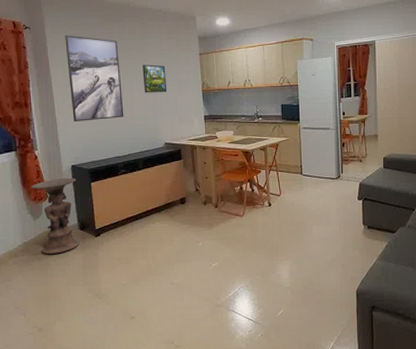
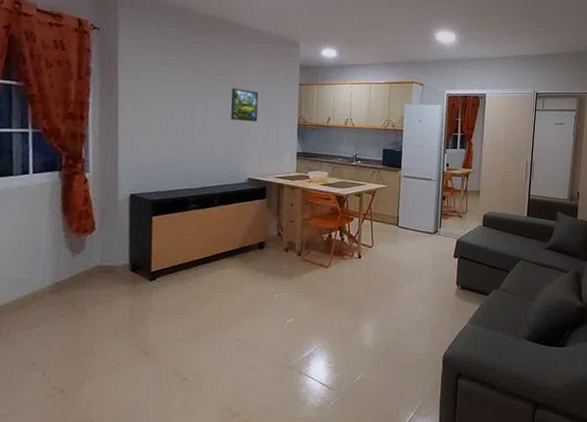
pedestal table: present [30,177,81,254] -> none [73,208,134,299]
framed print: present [65,35,124,121] -> none [139,43,206,145]

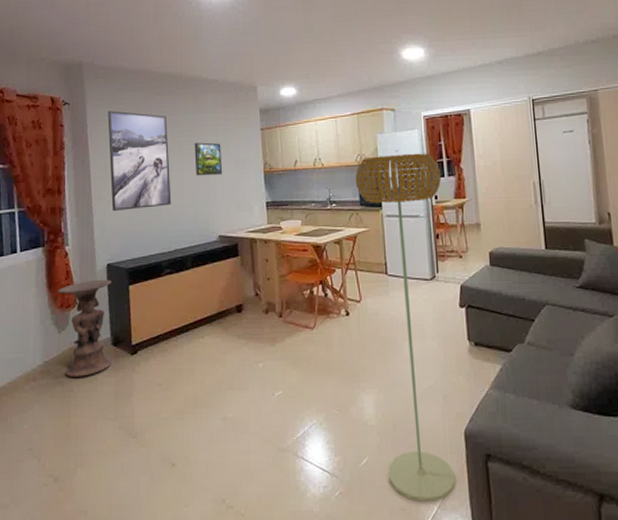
pedestal table: none [73,208,134,299] -> present [57,279,113,377]
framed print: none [139,43,206,145] -> present [108,111,171,211]
floor lamp: none [377,123,455,410] -> present [355,153,456,503]

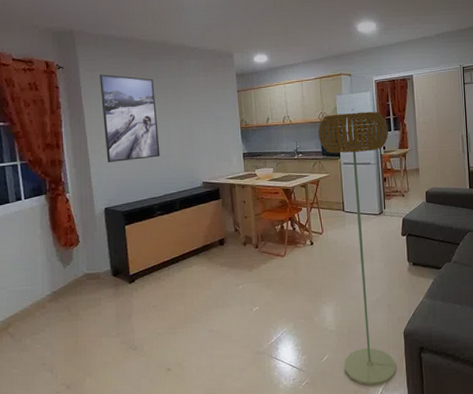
pedestal table: present [57,279,113,377] -> none [61,221,113,304]
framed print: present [194,142,223,176] -> none [179,102,205,132]

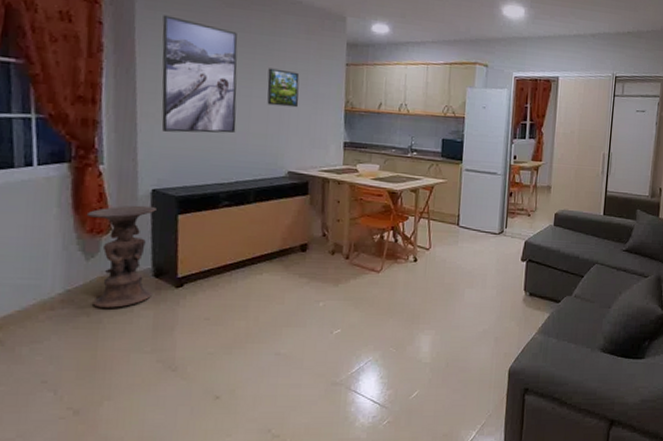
pedestal table: none [61,221,113,304] -> present [86,205,157,308]
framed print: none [179,102,205,132] -> present [267,68,300,108]
floor lamp: present [318,111,397,387] -> none [435,110,523,429]

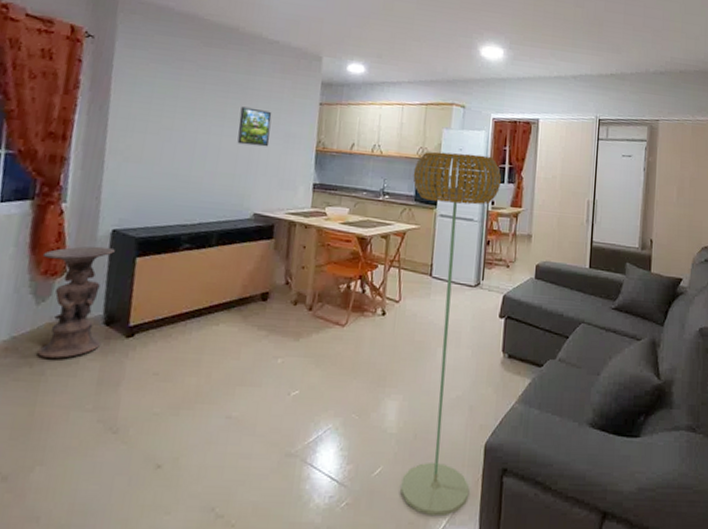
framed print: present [161,15,238,133] -> none [129,53,213,172]
floor lamp: none [435,110,523,429] -> present [400,151,502,517]

